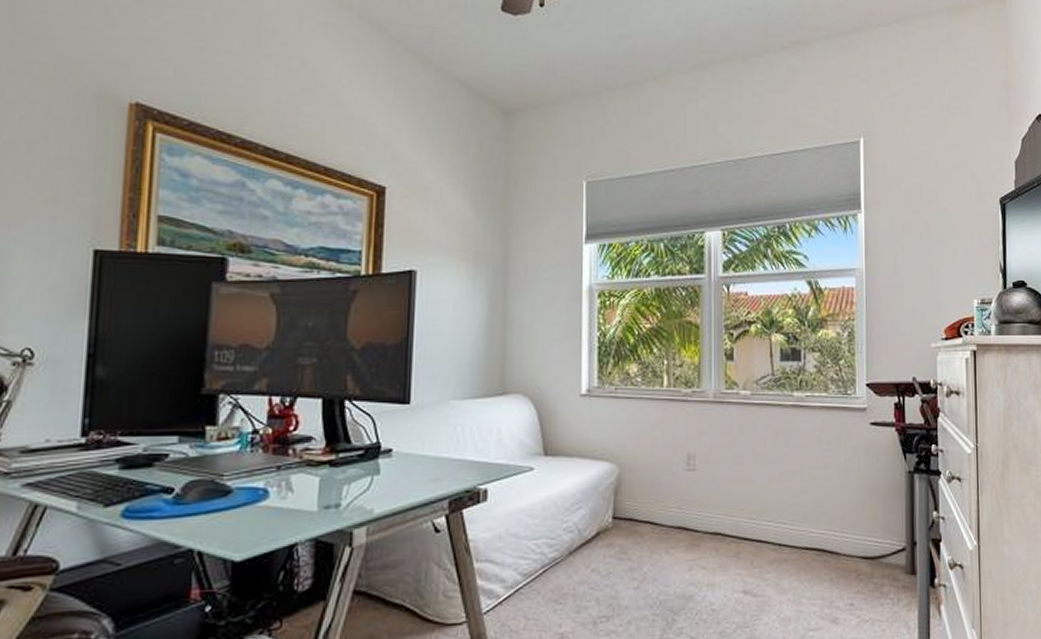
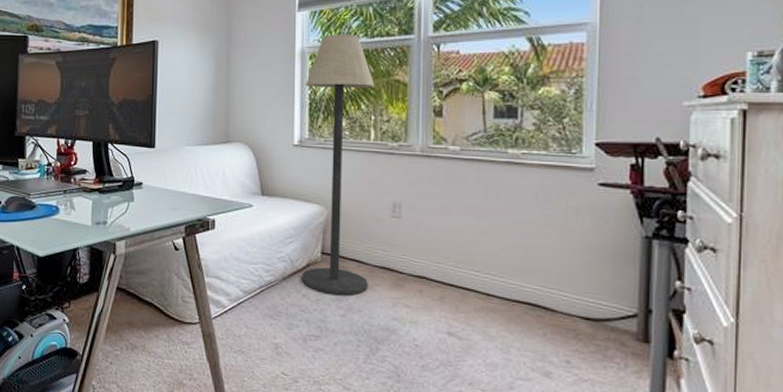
floor lamp: none [591,270,667,564] -> present [302,34,375,295]

